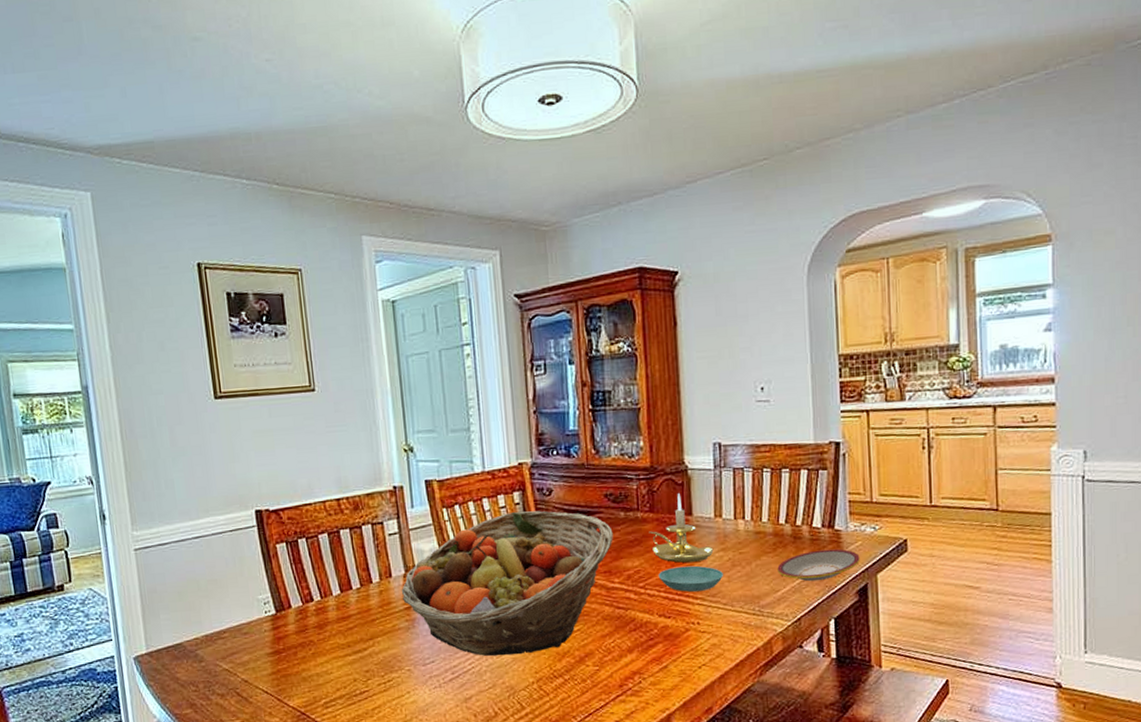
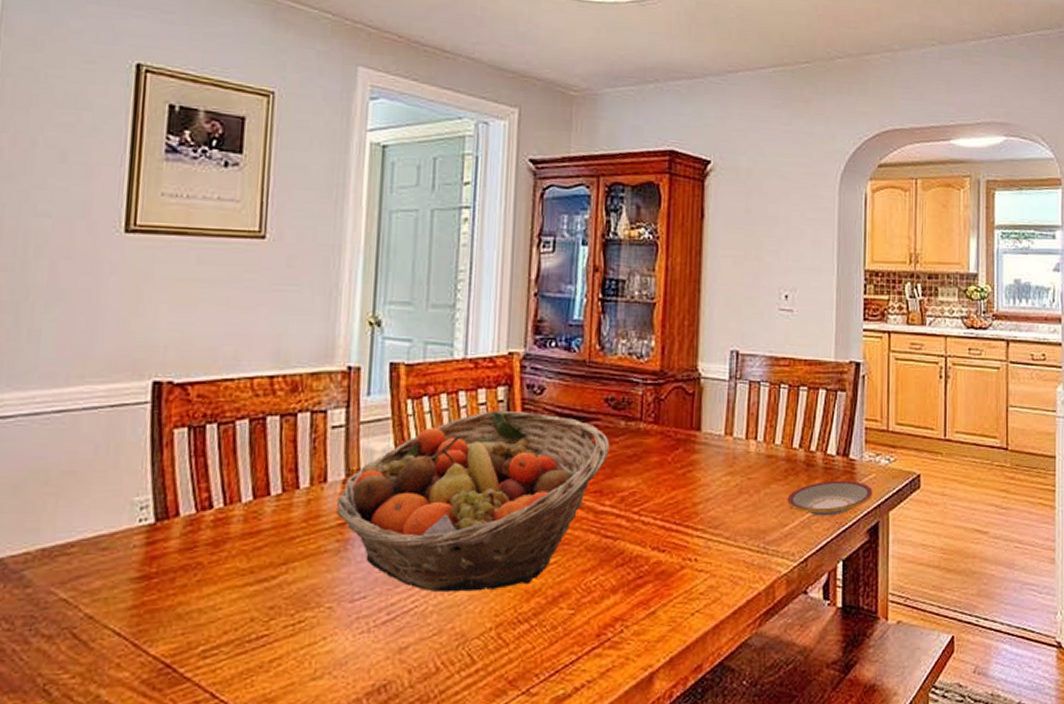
candle holder: present [649,493,714,563] -> none [650,404,721,486]
saucer: present [658,565,723,592] -> none [656,490,728,521]

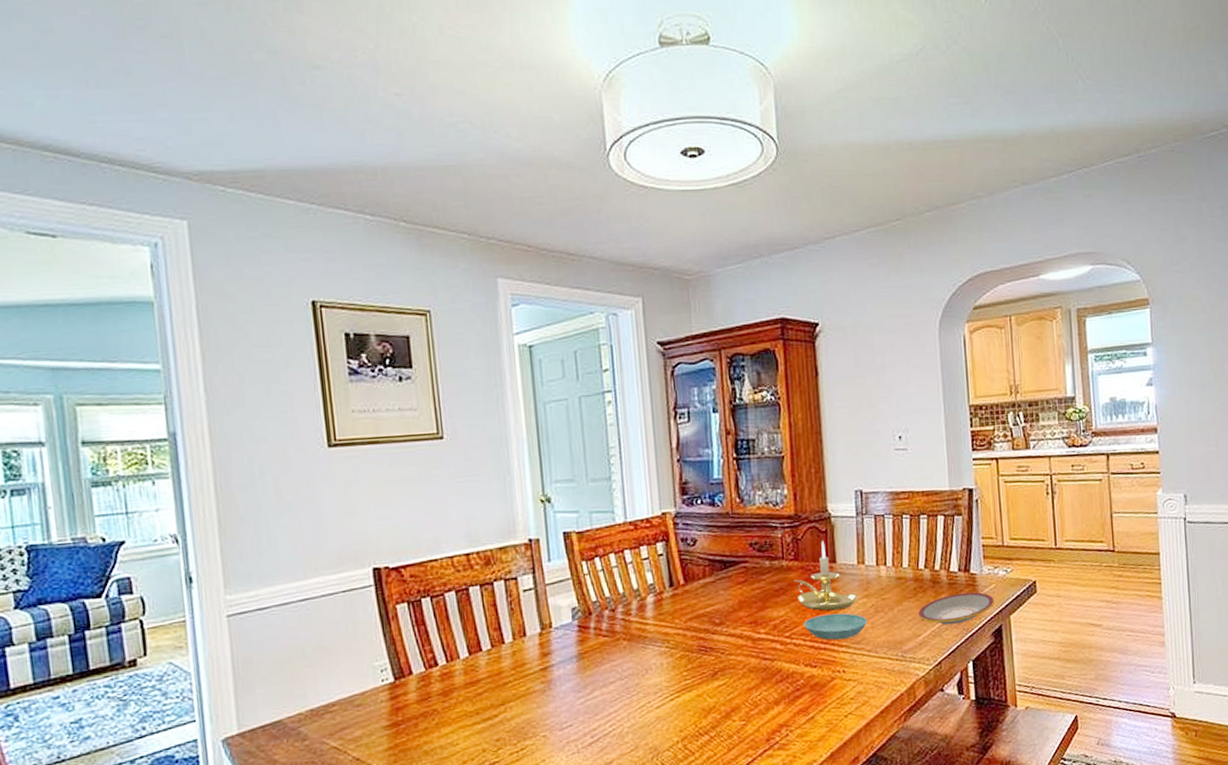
fruit basket: present [336,410,610,593] -> none [536,561,759,717]
candle holder: none [650,404,721,486] -> present [794,541,857,611]
saucer: none [656,490,728,521] -> present [804,613,867,640]

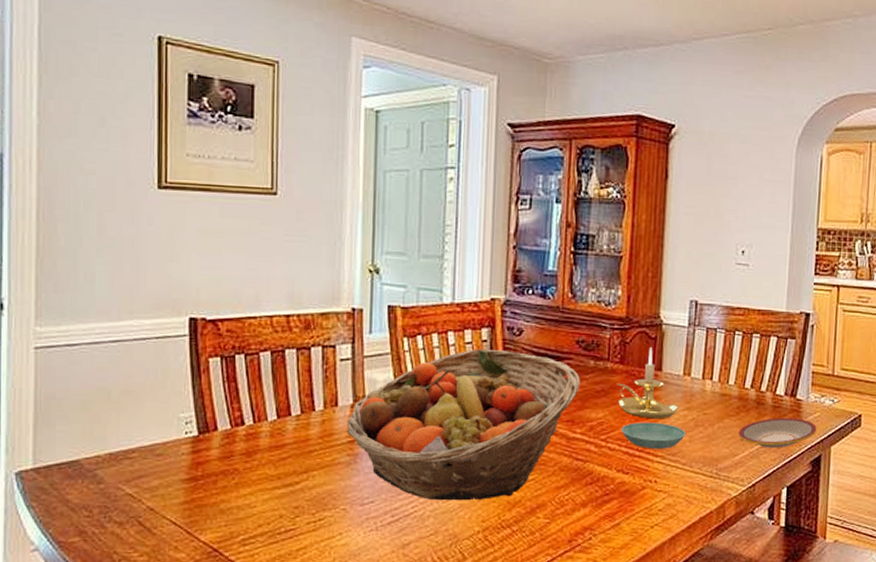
fruit basket: none [536,561,759,717] -> present [346,348,580,501]

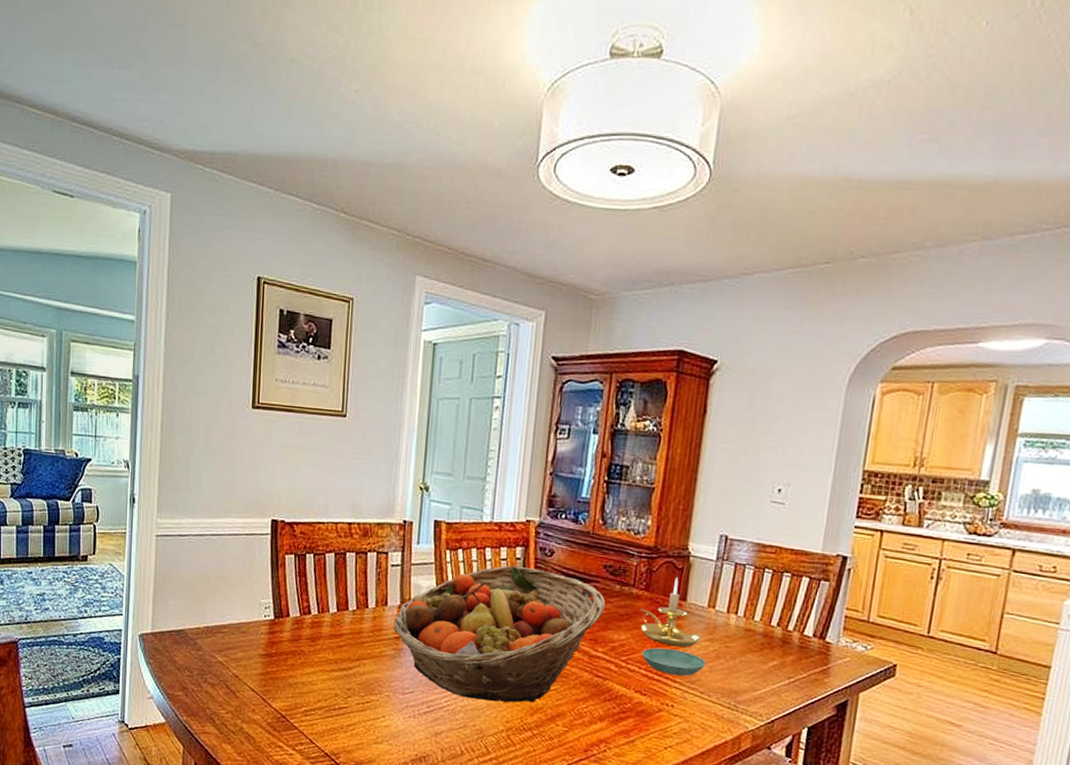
plate: present [738,417,817,448] -> none [760,658,846,688]

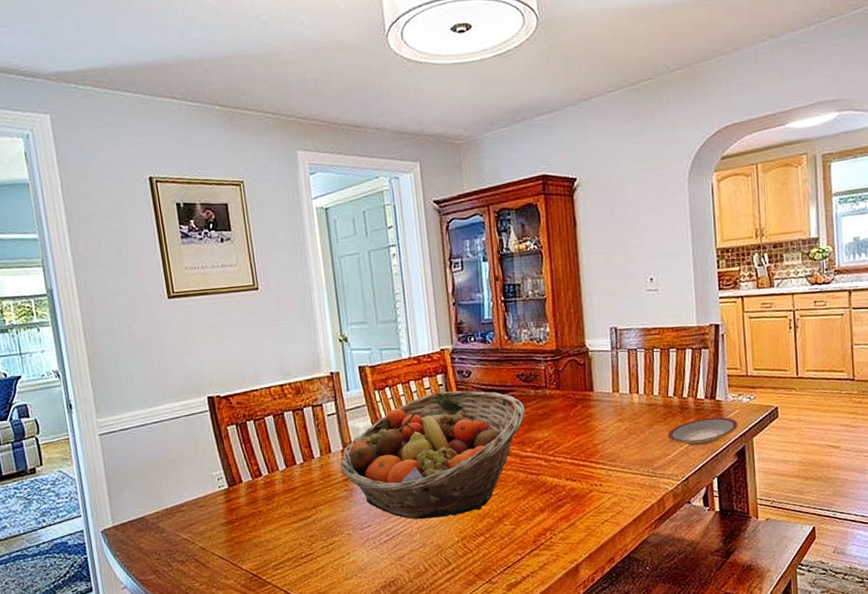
candle holder: present [640,577,701,647] -> none [556,372,613,433]
saucer: present [641,647,706,676] -> none [565,435,621,458]
plate: none [760,658,846,688] -> present [667,417,738,446]

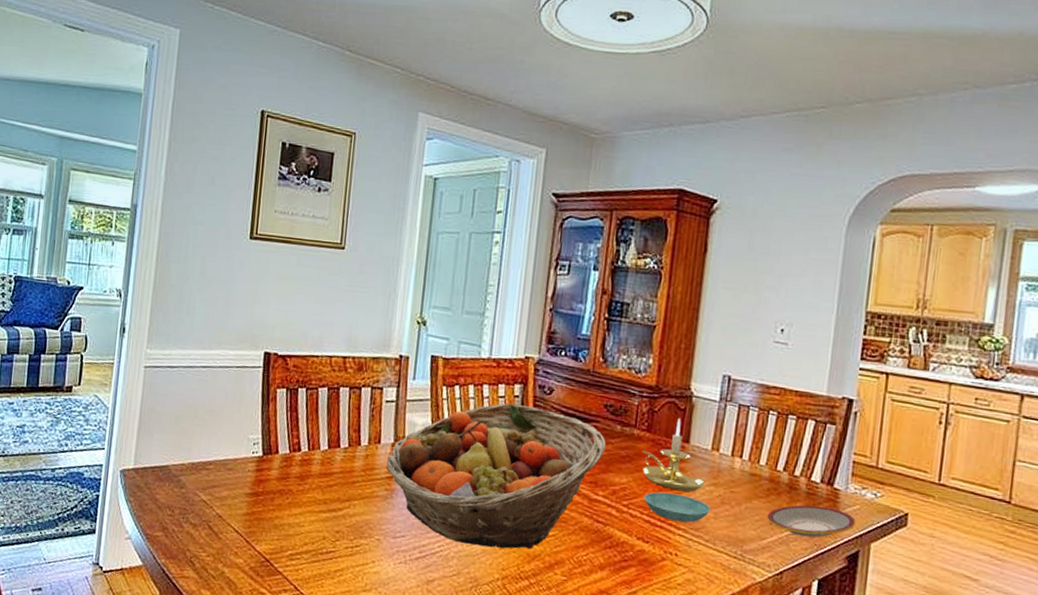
candle holder: none [556,372,613,433] -> present [642,418,705,492]
saucer: none [565,435,621,458] -> present [644,491,711,523]

